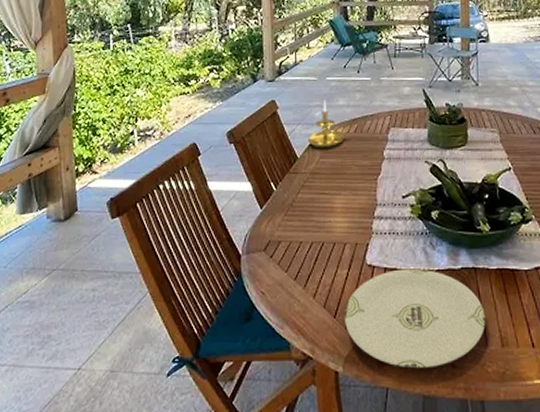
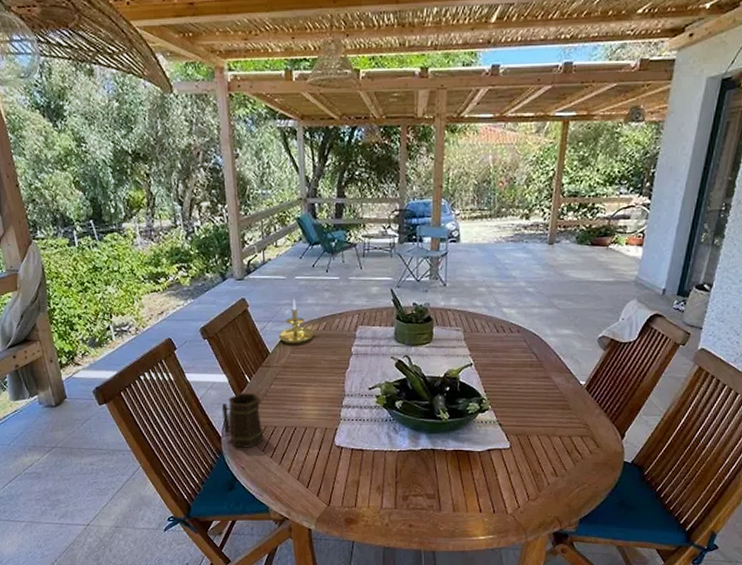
mug: none [243,202,288,268] -> present [221,392,264,448]
plate: present [344,268,486,369] -> none [315,449,440,527]

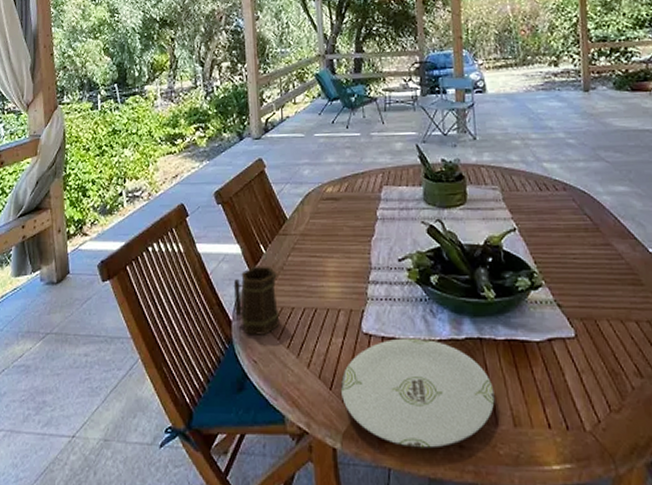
candle holder: present [278,298,313,344] -> none [296,157,334,209]
plate: none [315,449,440,527] -> present [340,338,495,448]

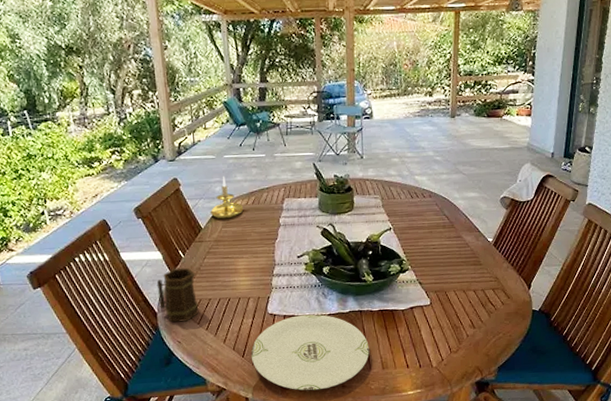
candle holder: none [296,157,334,209] -> present [210,175,243,219]

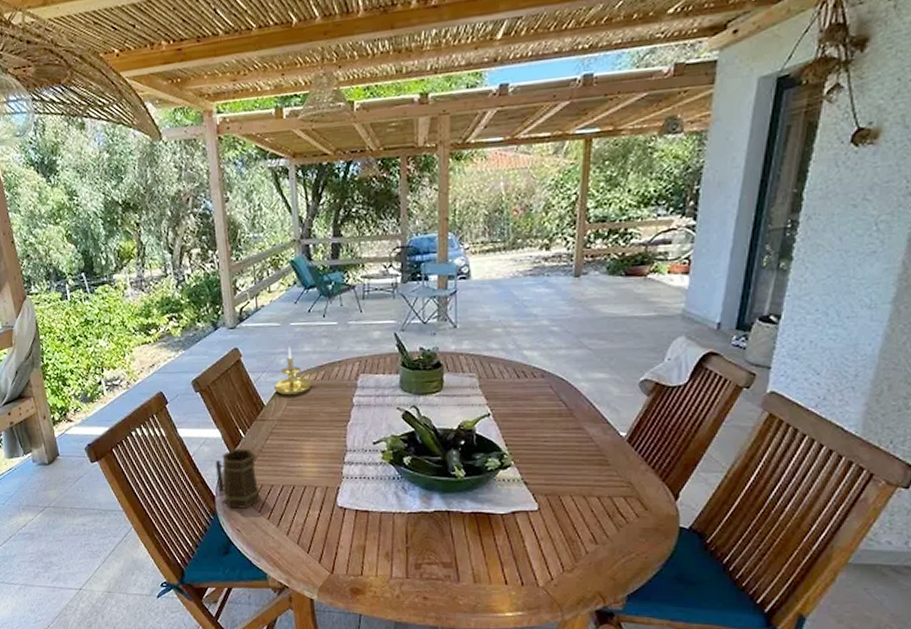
plate: present [251,314,369,391] -> none [317,511,458,599]

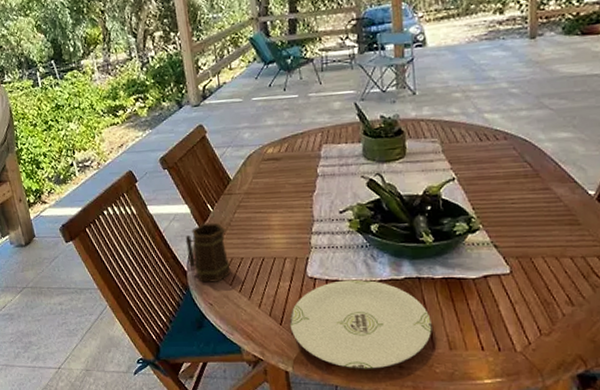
candle holder: present [273,346,310,396] -> none [238,120,275,169]
plate: none [317,511,458,599] -> present [289,279,432,369]

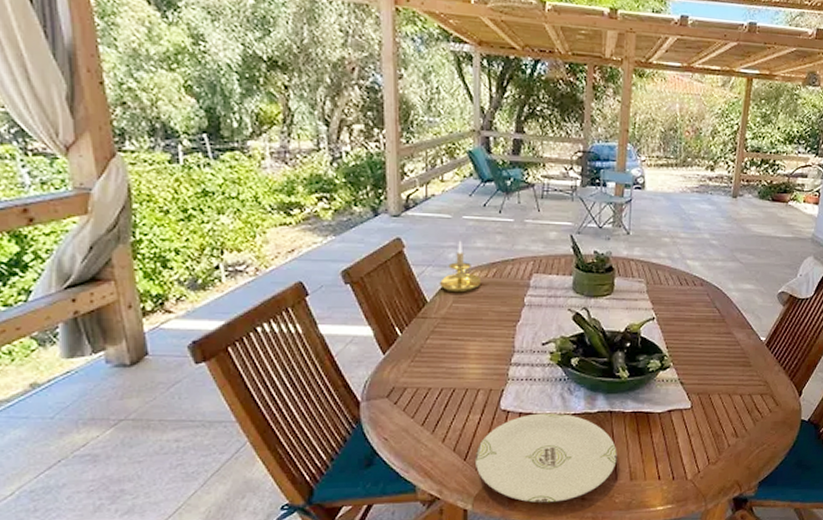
mug: present [185,222,231,283] -> none [363,348,415,415]
candle holder: none [238,120,275,169] -> present [439,240,480,293]

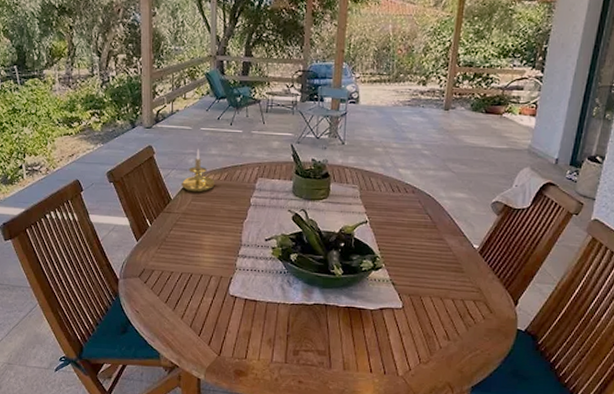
plate: present [474,412,617,503] -> none [207,300,331,382]

